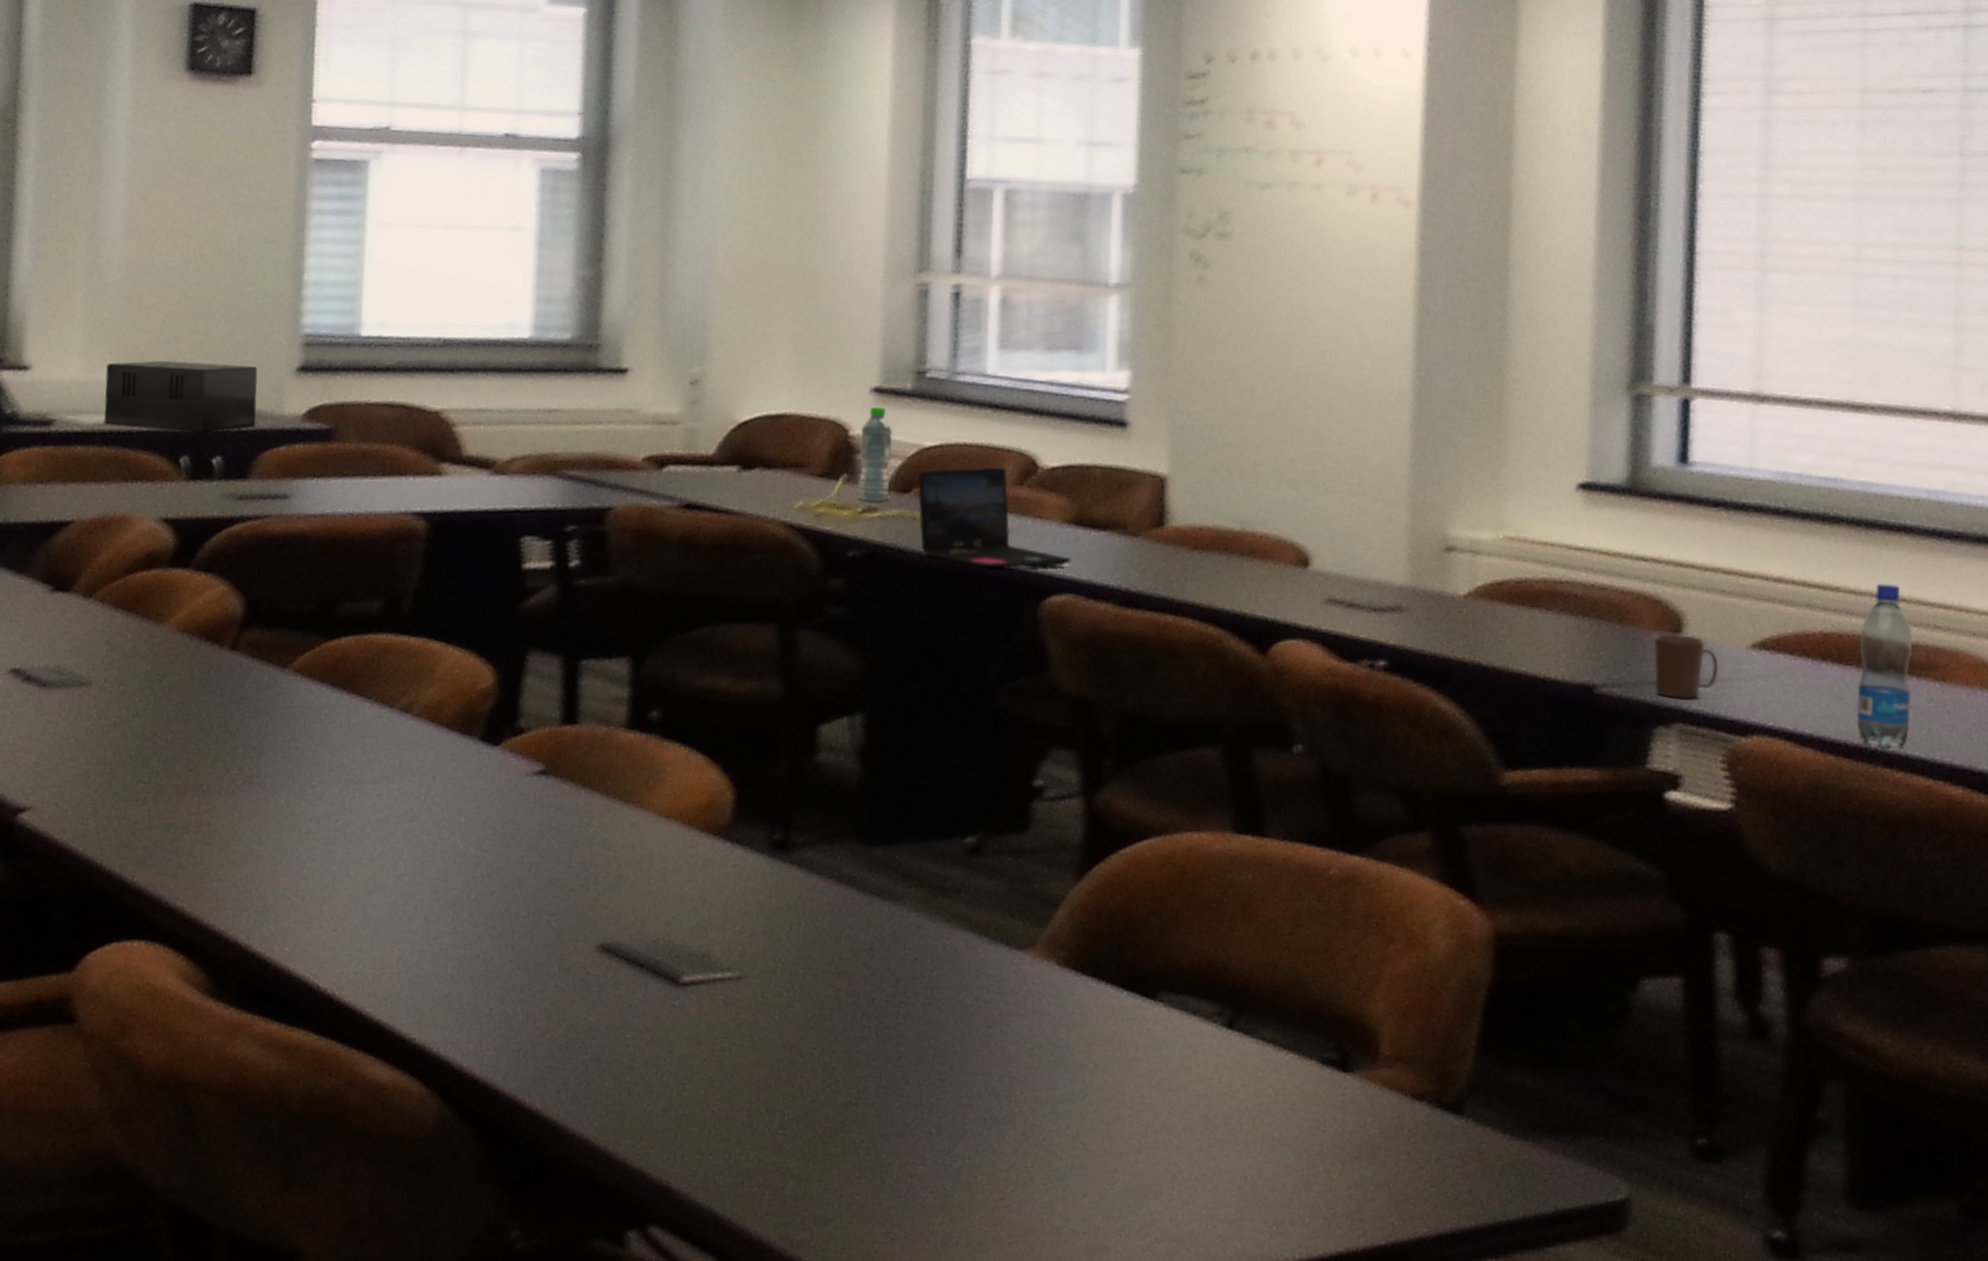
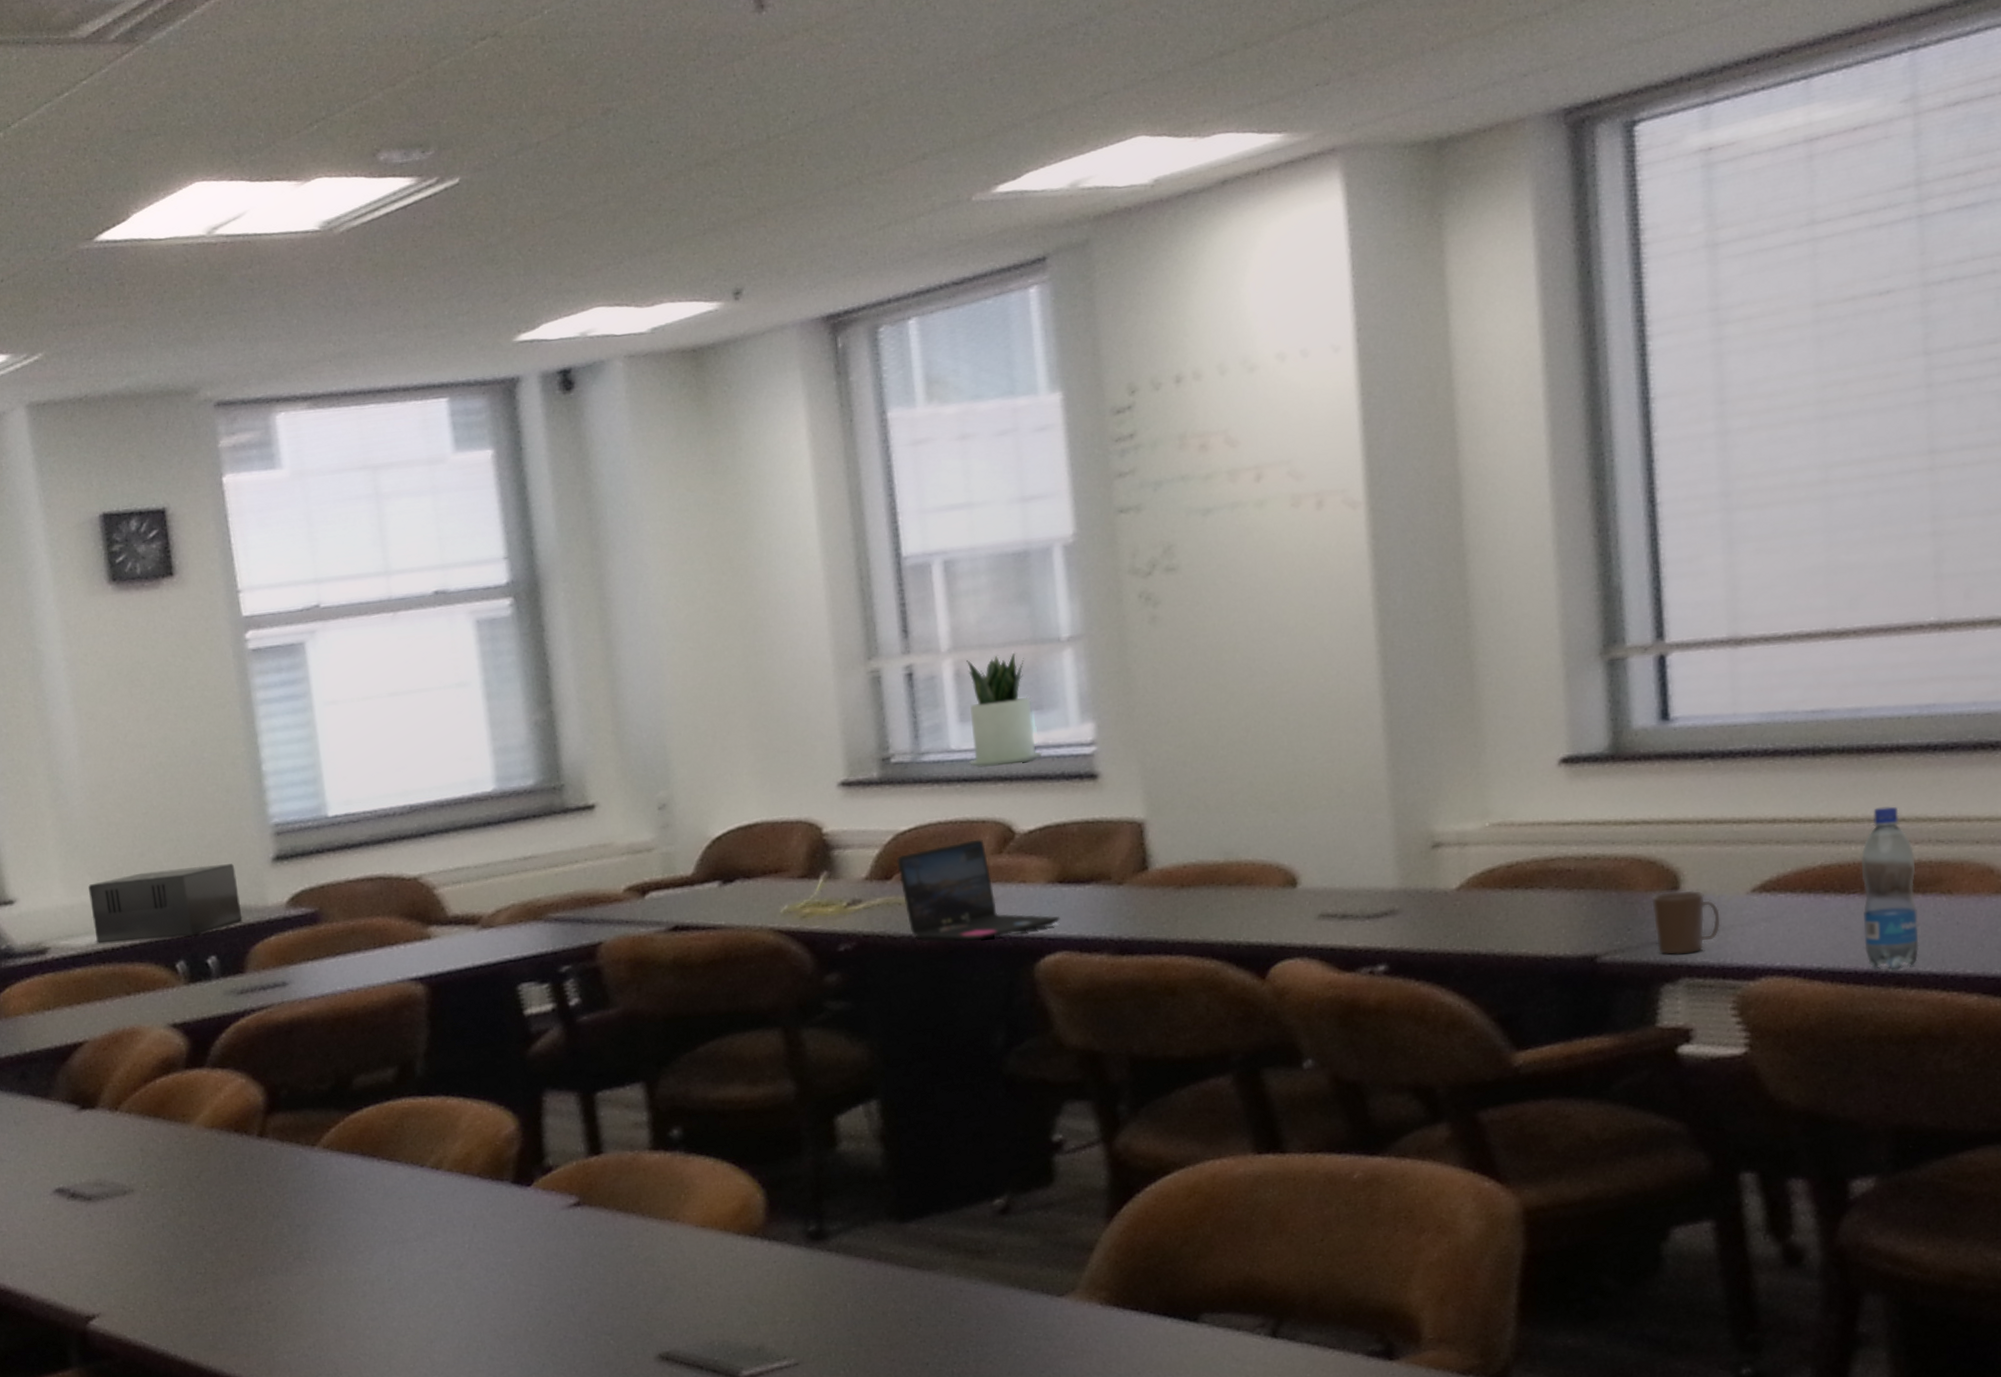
water bottle: present [857,406,893,504] -> none [834,800,872,897]
planter: none [1003,289,1076,400] -> present [966,652,1042,768]

